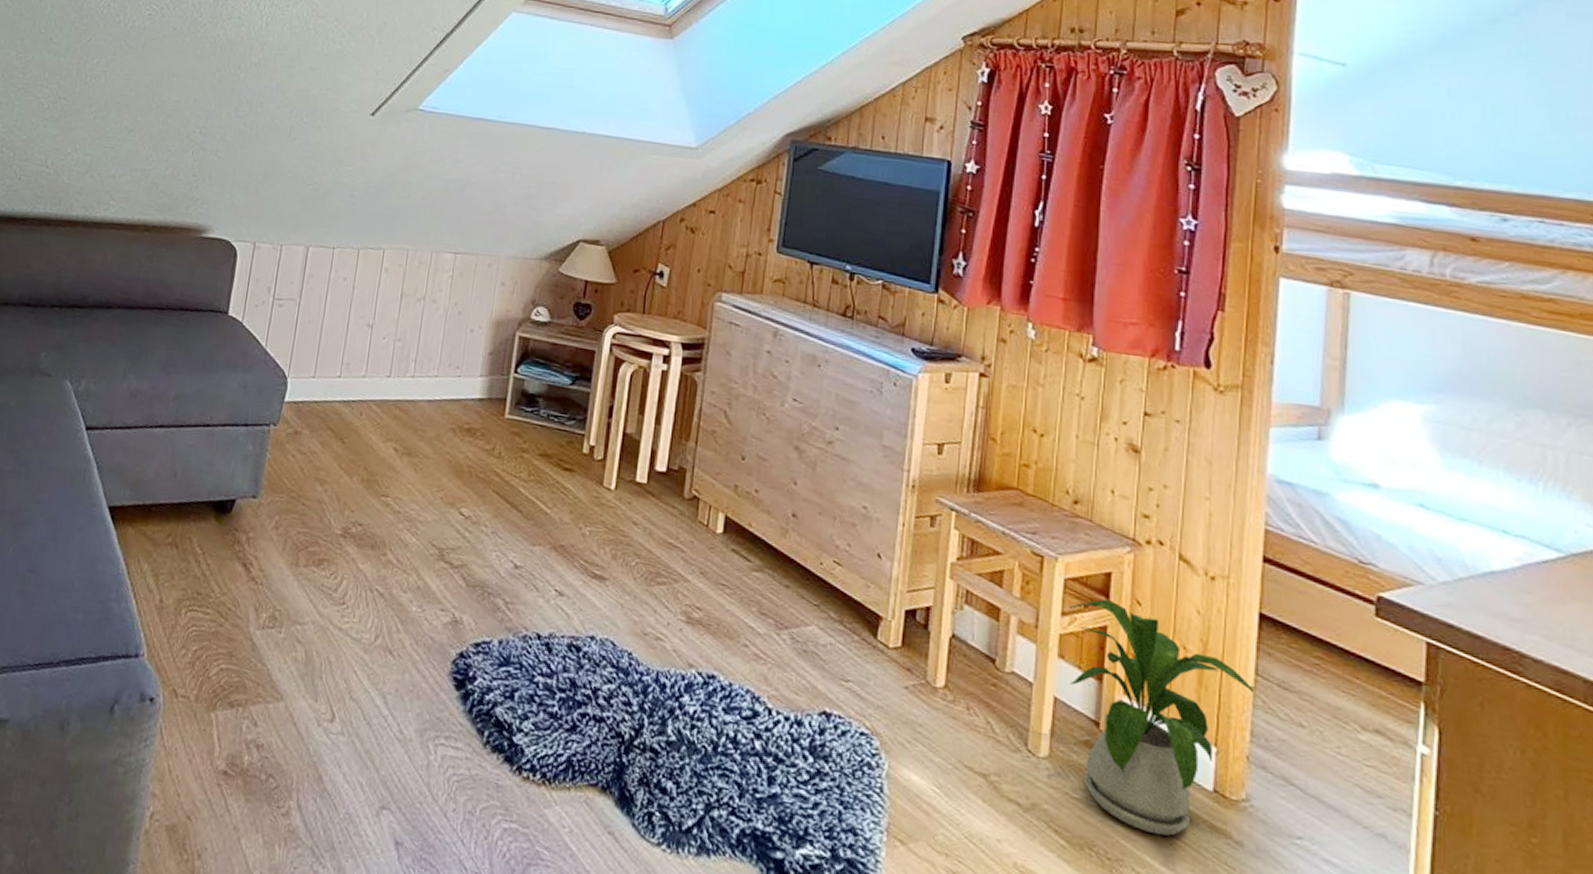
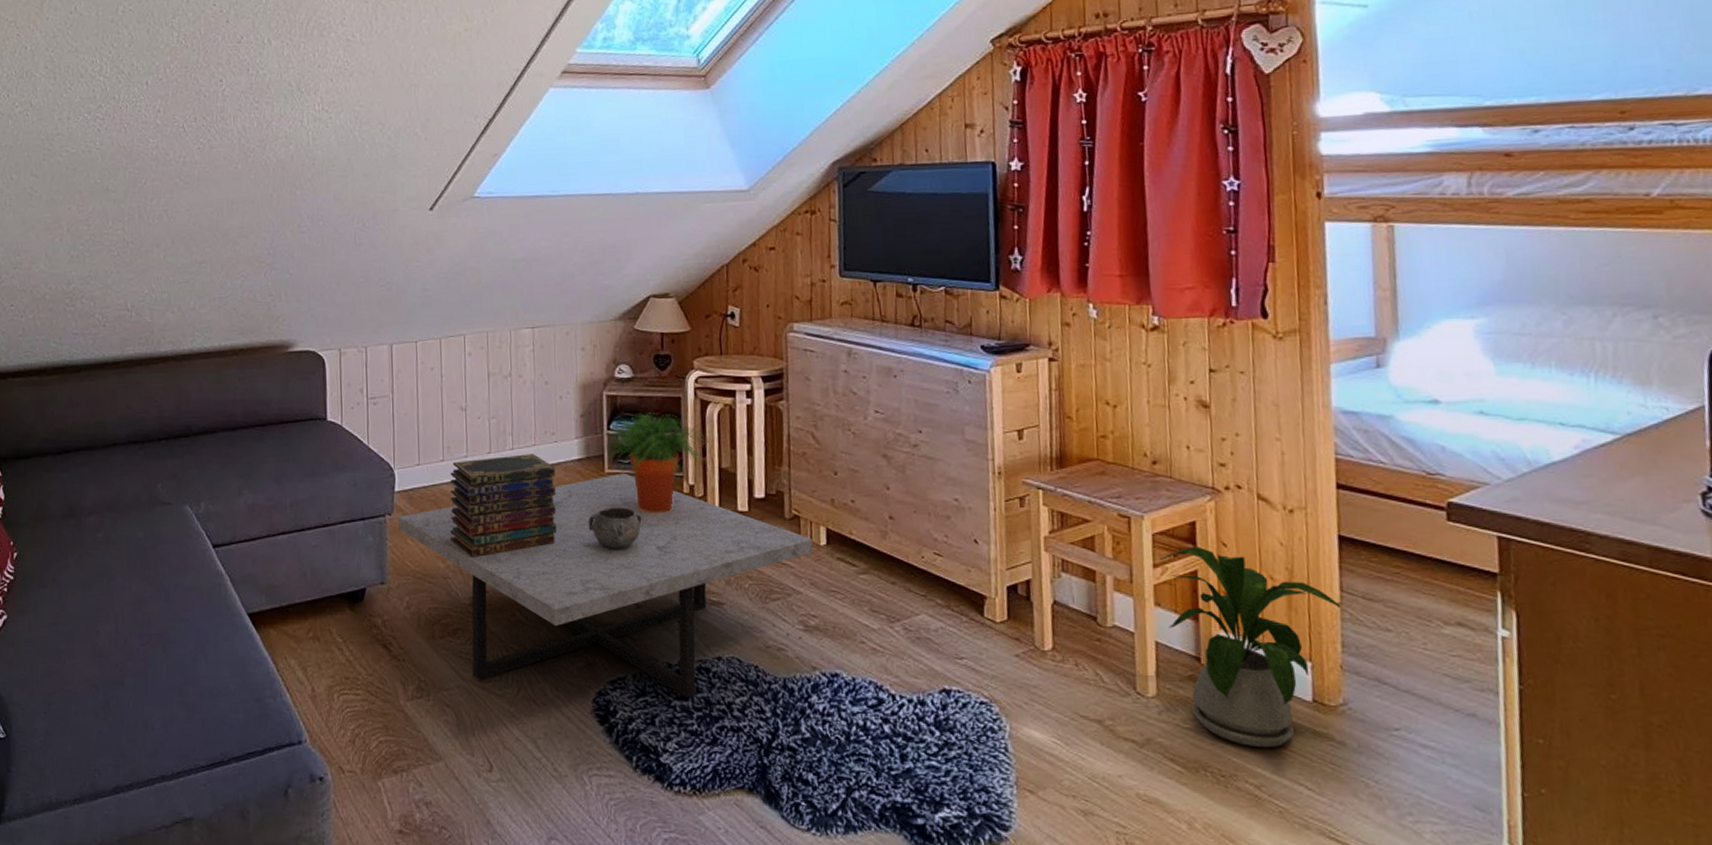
coffee table: none [280,420,710,676] -> present [397,473,814,698]
book stack: none [332,380,454,486] -> present [449,454,558,558]
decorative bowl: none [478,455,535,502] -> present [588,507,642,549]
potted plant: none [507,360,617,471] -> present [604,412,709,514]

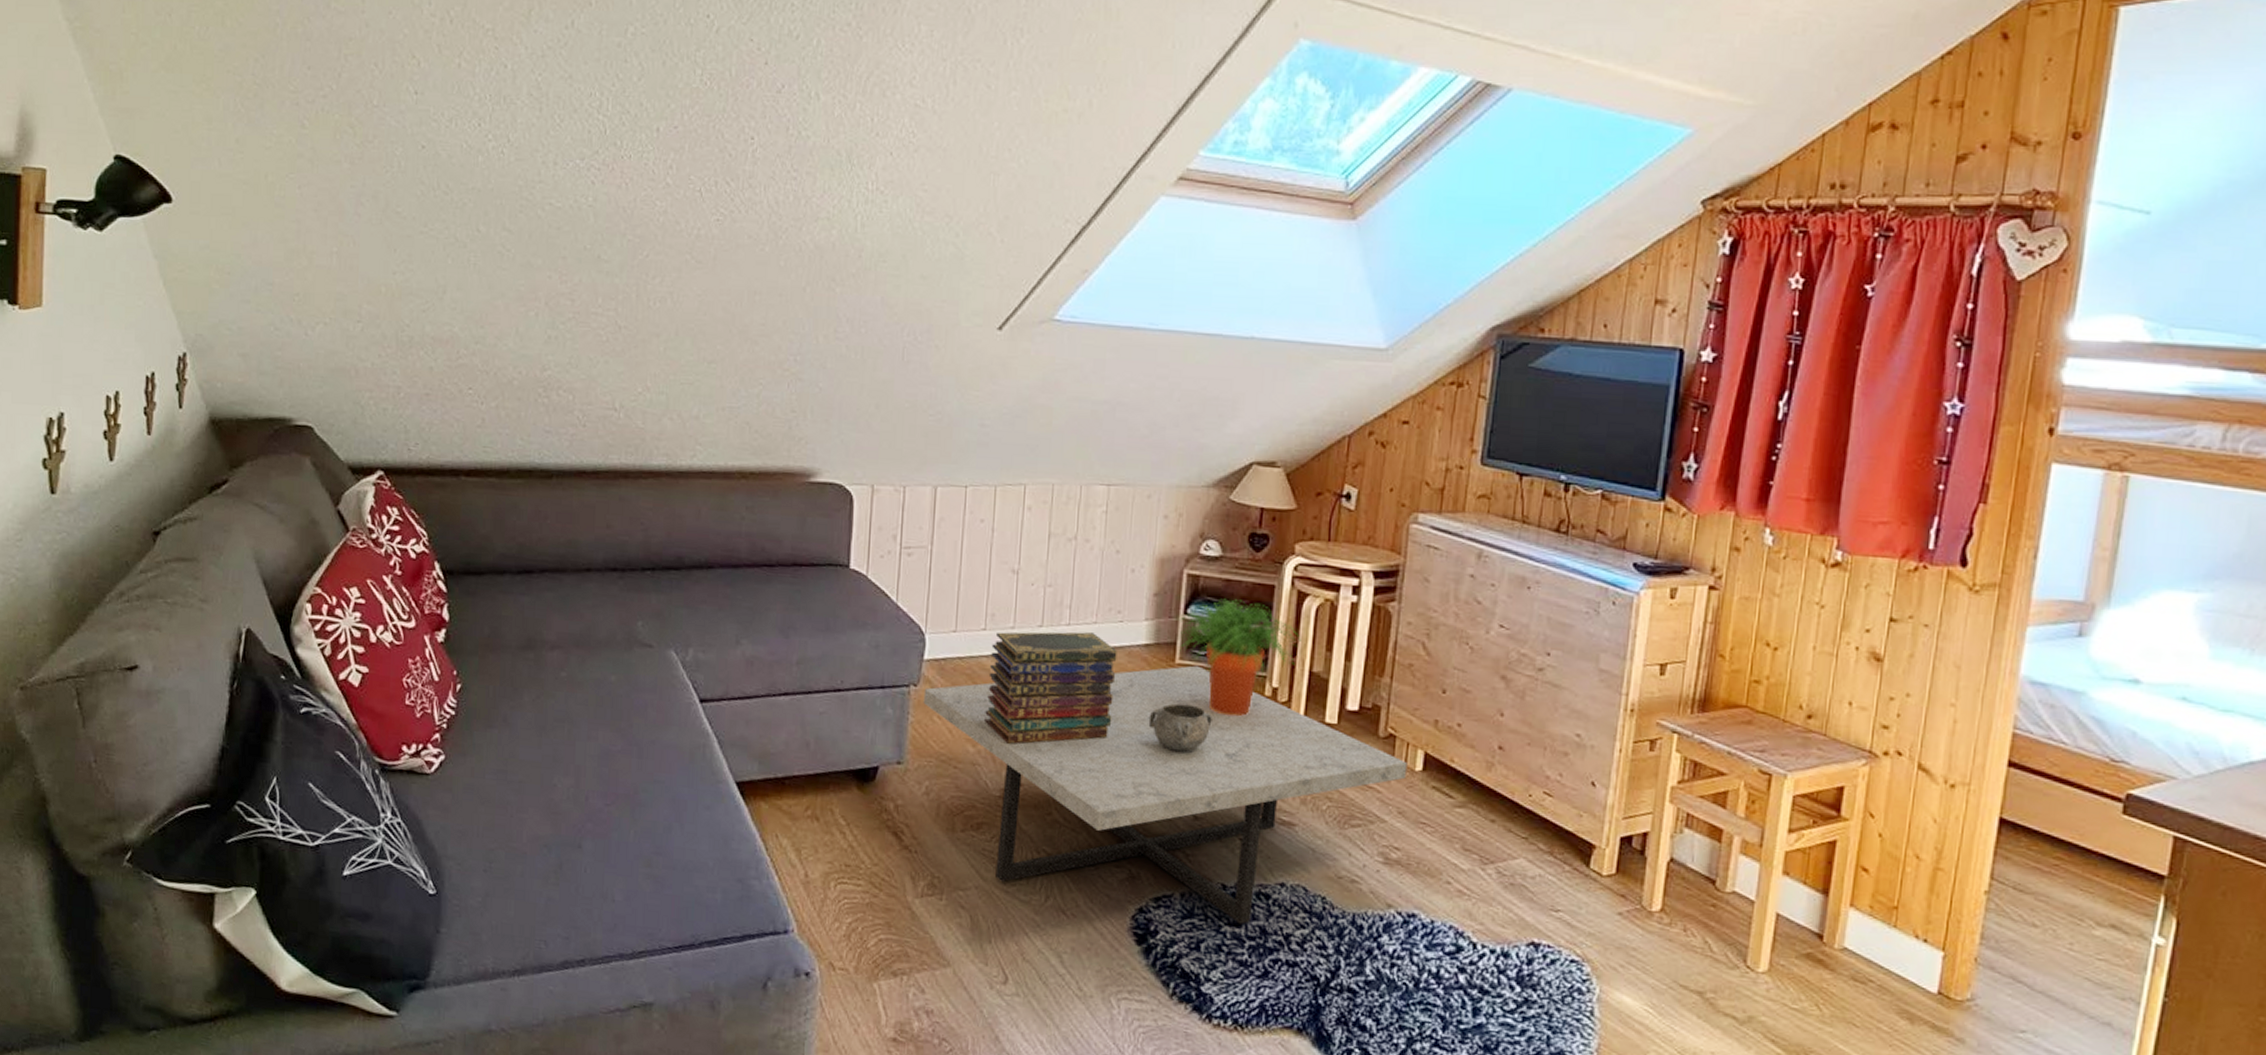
house plant: present [1159,546,1341,748] -> none [1794,813,1988,1038]

